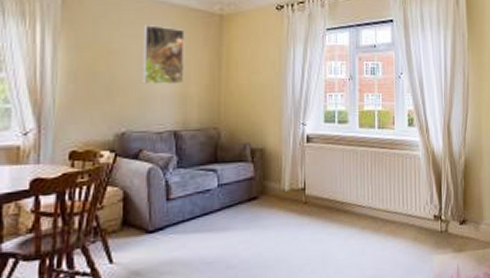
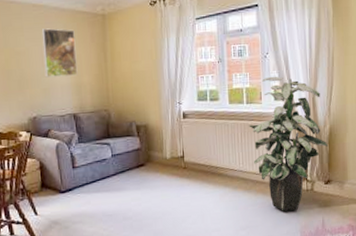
indoor plant: none [380,99,463,258] -> present [249,76,328,212]

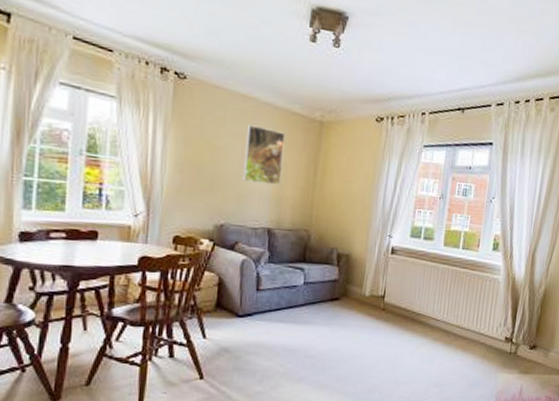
indoor plant: present [249,76,328,212] -> none [458,223,541,374]

